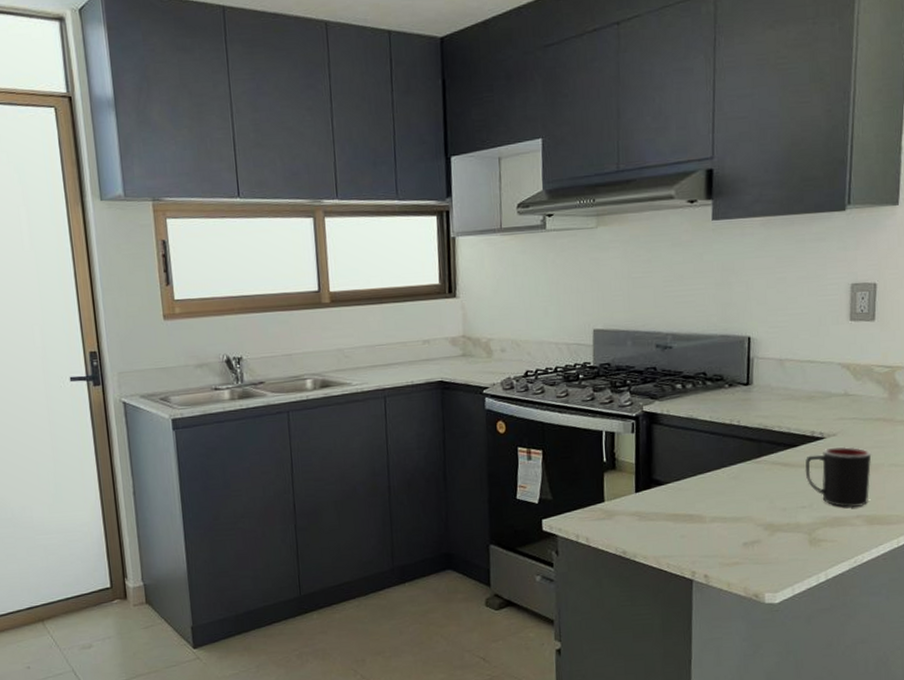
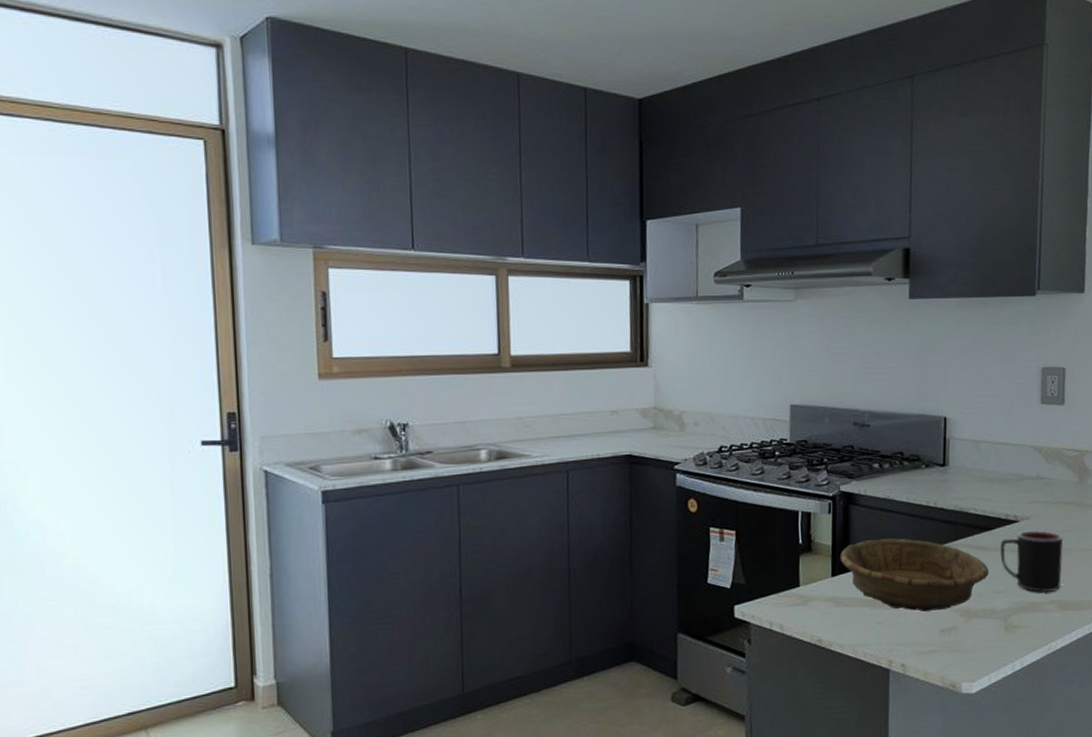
decorative bowl: none [643,455,794,526] -> present [840,538,990,613]

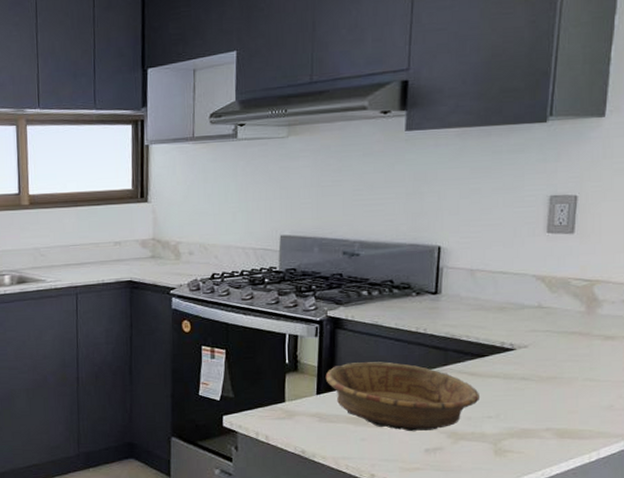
mug: present [1000,530,1063,593] -> none [492,358,565,421]

